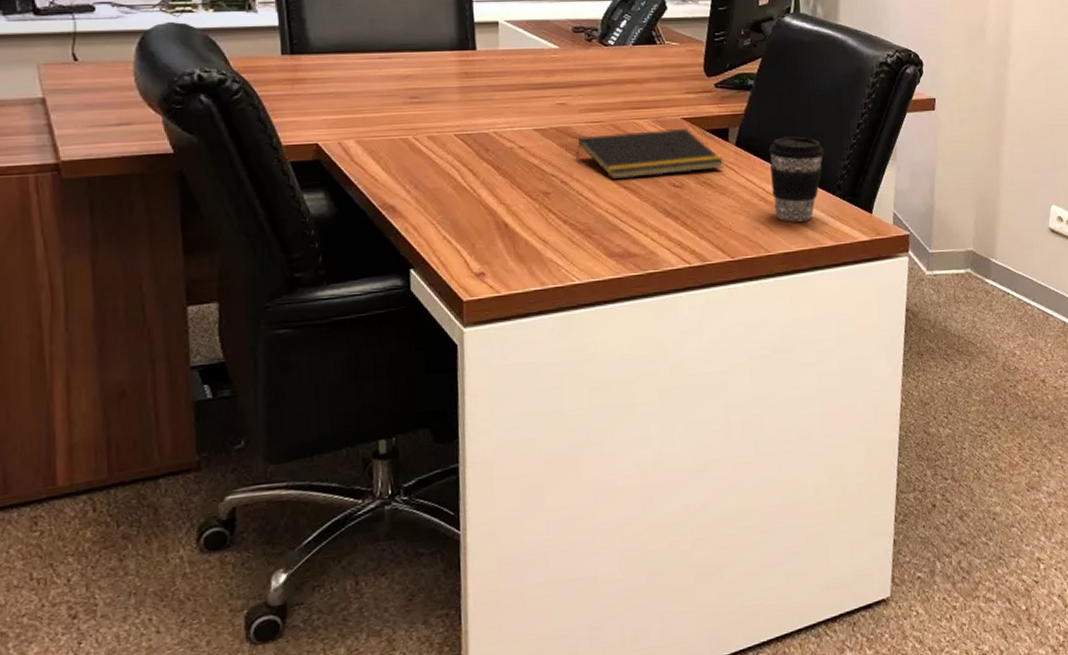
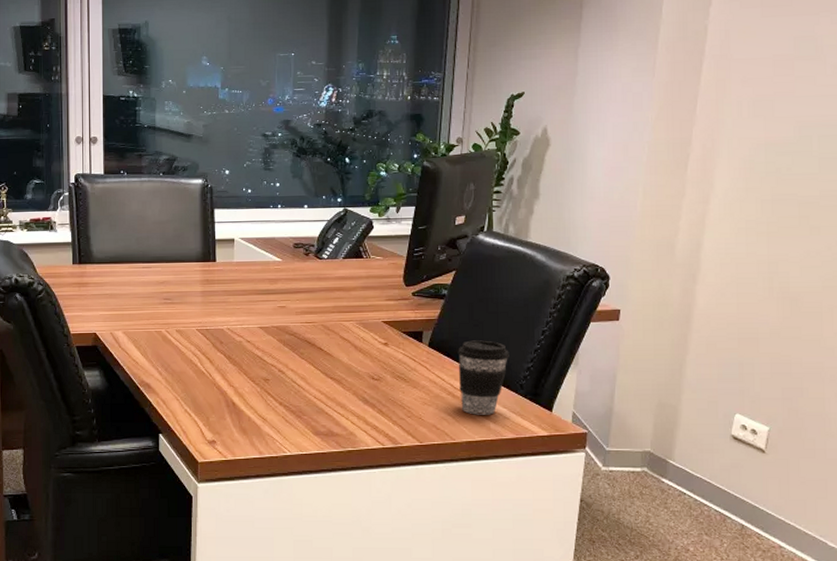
notepad: present [575,128,724,180] -> none [291,330,418,371]

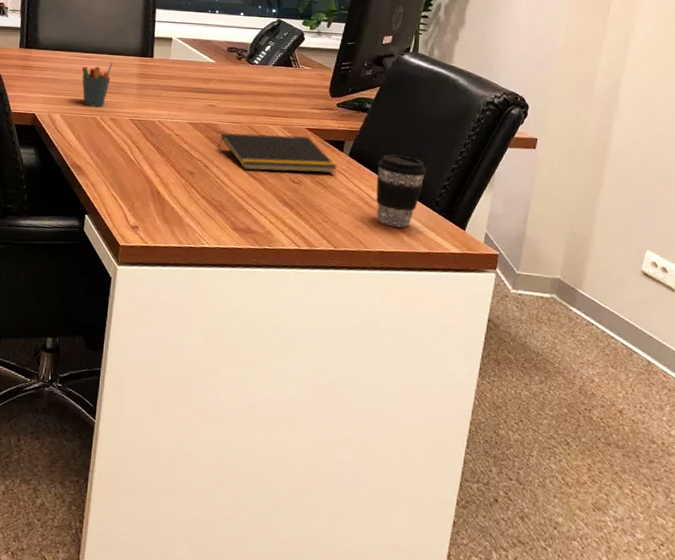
pen holder: none [141,270,174,320] -> present [82,62,113,107]
notepad: none [291,330,418,371] -> present [217,133,338,173]

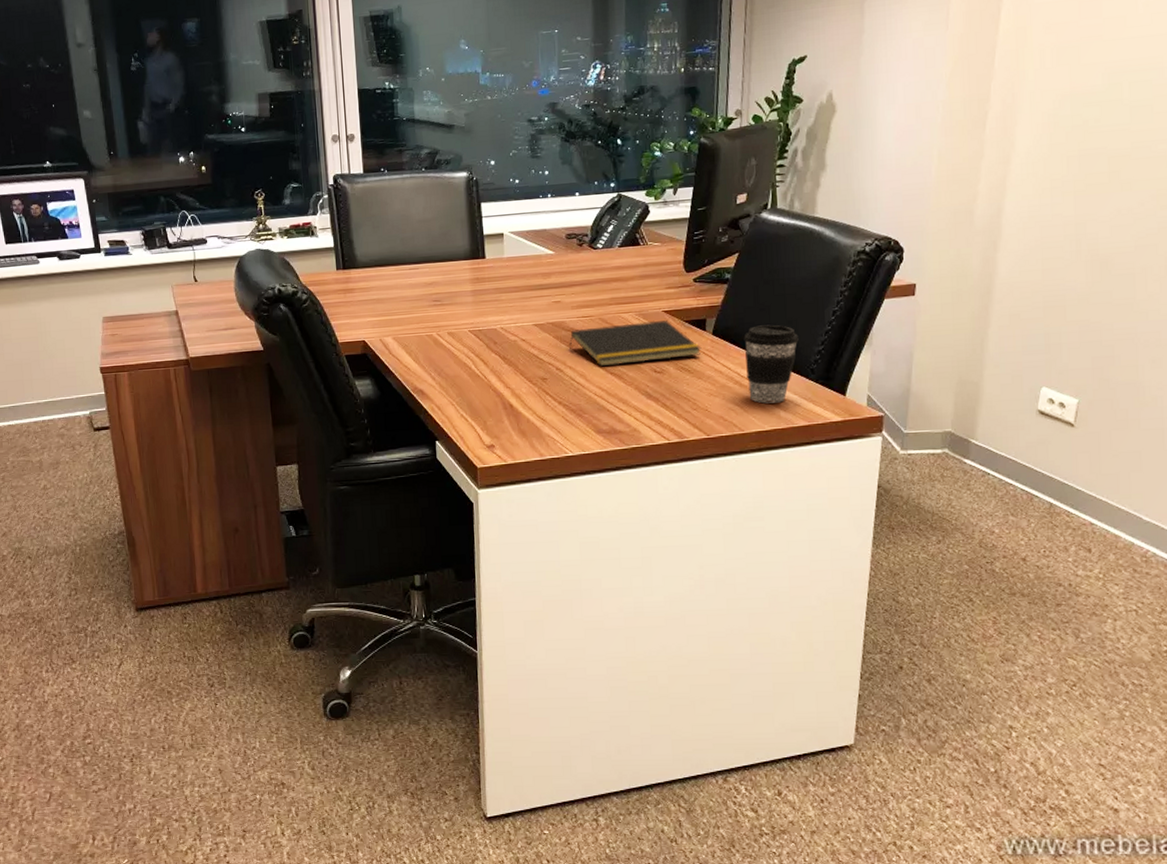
pen holder: present [82,62,113,107] -> none [408,270,442,324]

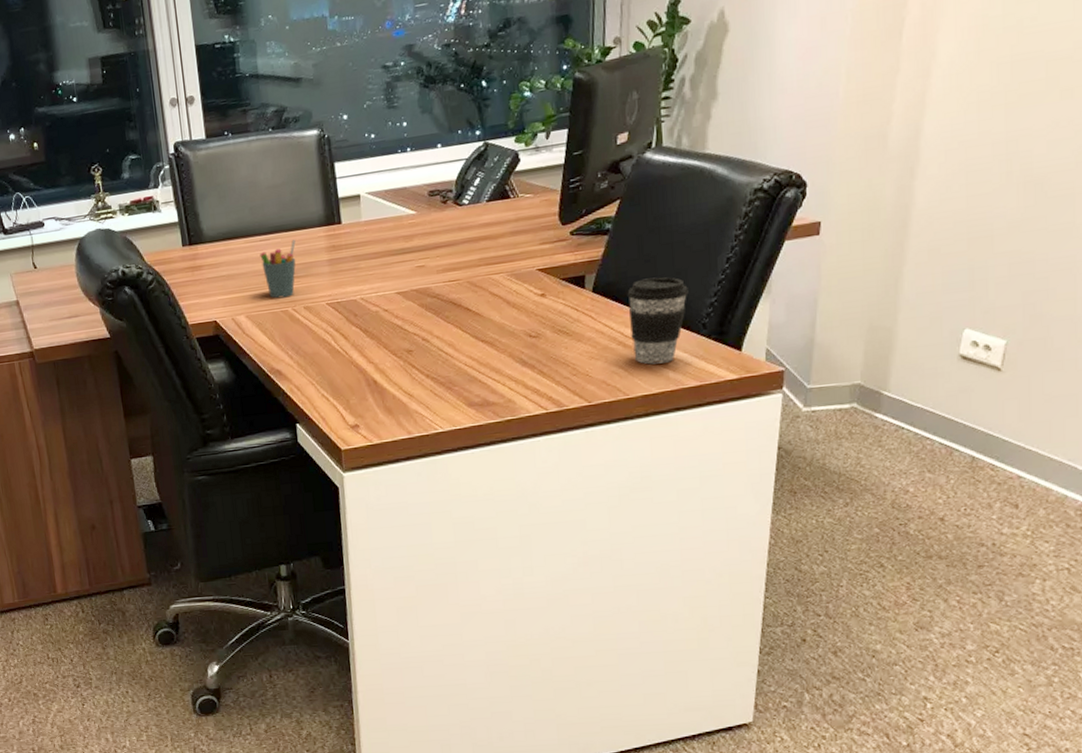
pen holder: none [408,270,442,324] -> present [260,239,296,299]
notepad: present [568,320,702,367] -> none [435,280,581,335]

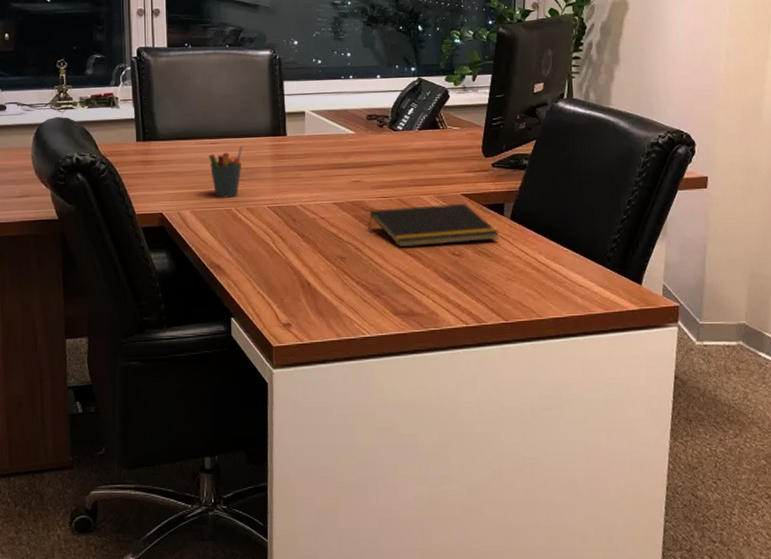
notepad: none [435,280,581,335] -> present [367,203,500,248]
coffee cup: present [627,277,689,364] -> none [541,211,595,290]

